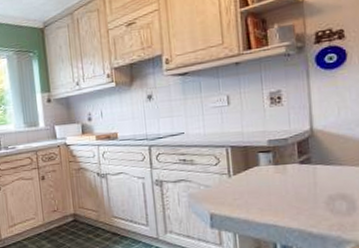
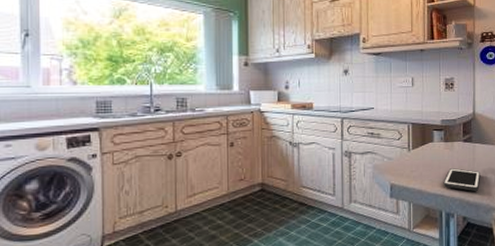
cell phone: none [275,194,326,221] -> present [443,168,481,191]

